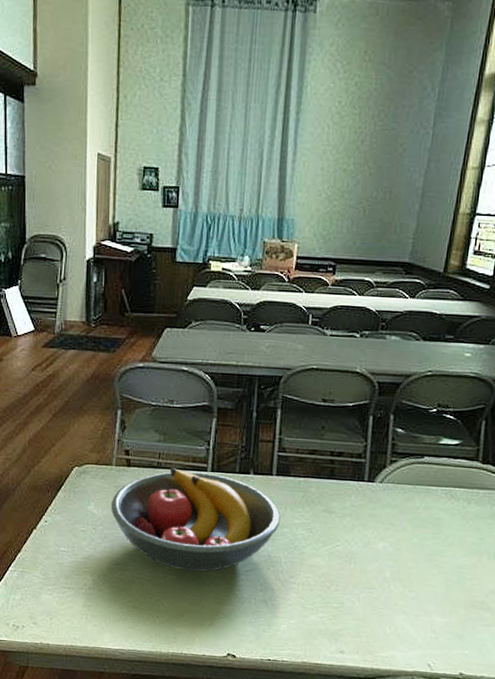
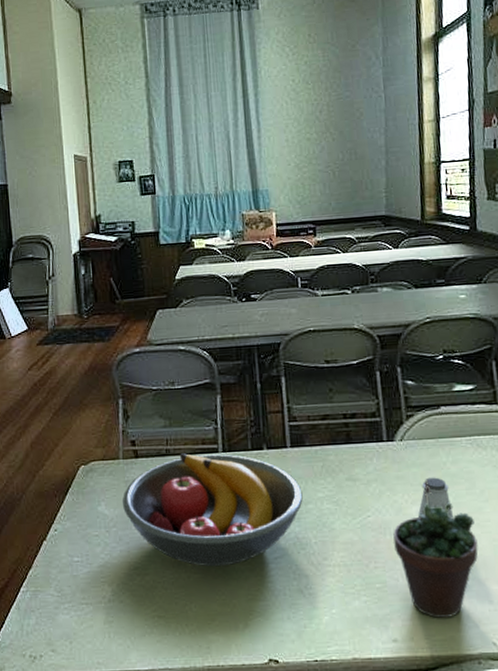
succulent plant: none [356,520,434,639] -> present [393,479,478,618]
saltshaker: none [383,519,417,557] -> present [417,477,453,519]

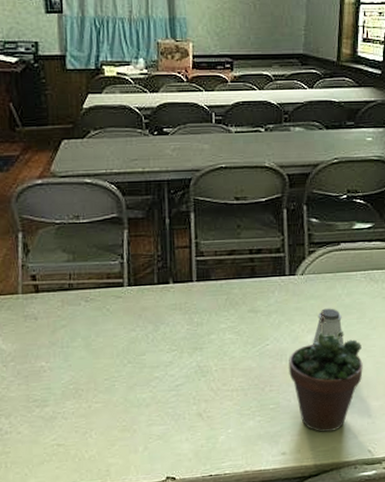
fruit bowl: present [122,453,303,567] -> none [20,288,206,397]

